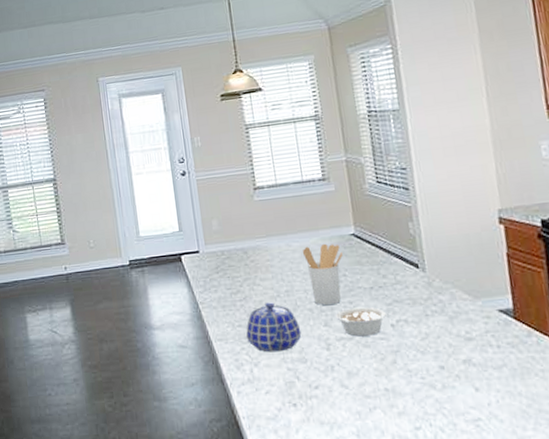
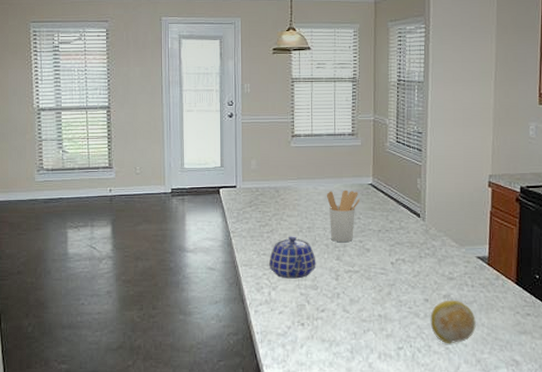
legume: present [335,307,394,337] -> none [346,246,395,271]
fruit: none [449,365,511,421] -> present [430,300,476,344]

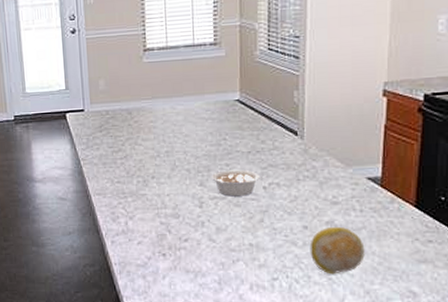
teapot: present [269,236,316,279] -> none [124,161,177,208]
utensil holder: present [326,190,361,243] -> none [185,108,226,167]
legume: none [346,246,395,271] -> present [211,170,268,197]

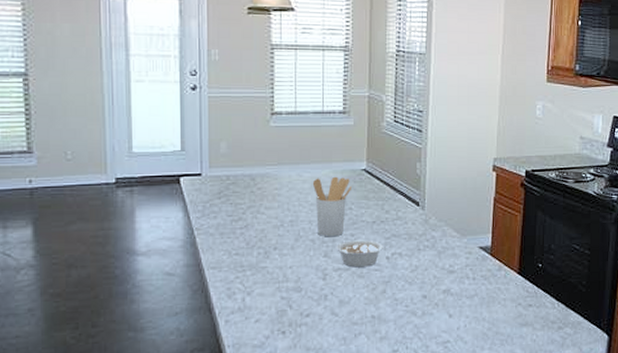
utensil holder: none [185,108,226,167] -> present [312,176,353,237]
fruit: present [310,226,365,274] -> none [428,294,477,343]

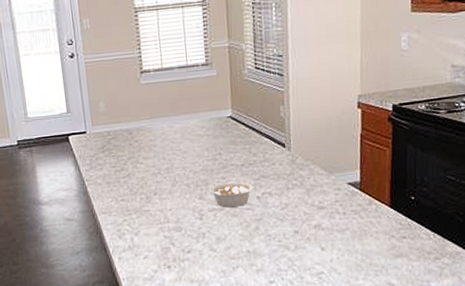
utensil holder: present [312,176,353,237] -> none [183,125,220,181]

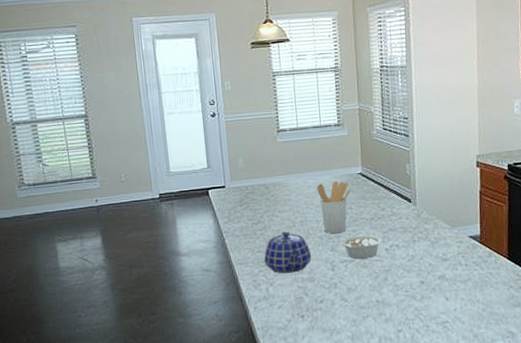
teapot: none [128,178,179,223] -> present [264,231,312,274]
utensil holder: none [183,125,220,181] -> present [316,181,351,234]

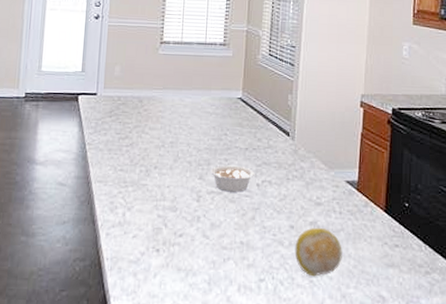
teapot: present [264,231,312,274] -> none [126,151,177,199]
utensil holder: present [316,181,351,234] -> none [192,103,229,161]
fruit: none [427,280,472,323] -> present [294,227,342,277]

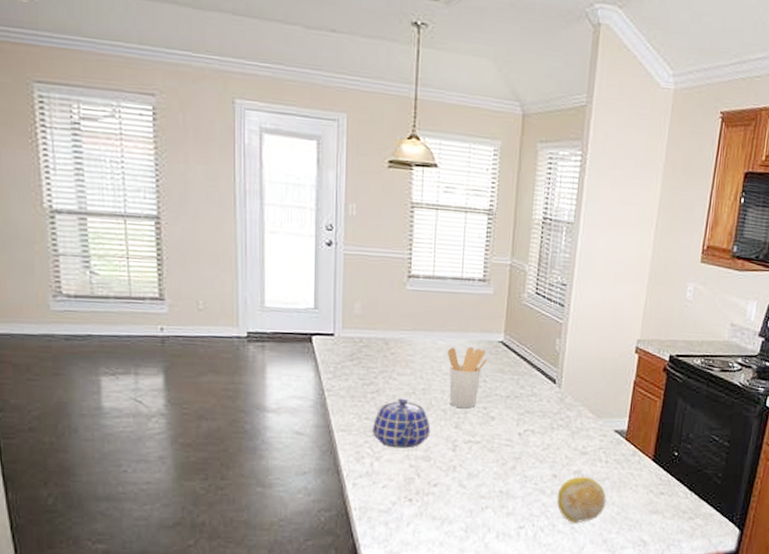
teapot: none [126,151,177,199] -> present [373,398,431,448]
utensil holder: none [192,103,229,161] -> present [447,346,488,409]
legume: present [210,165,261,192] -> none [467,413,524,442]

